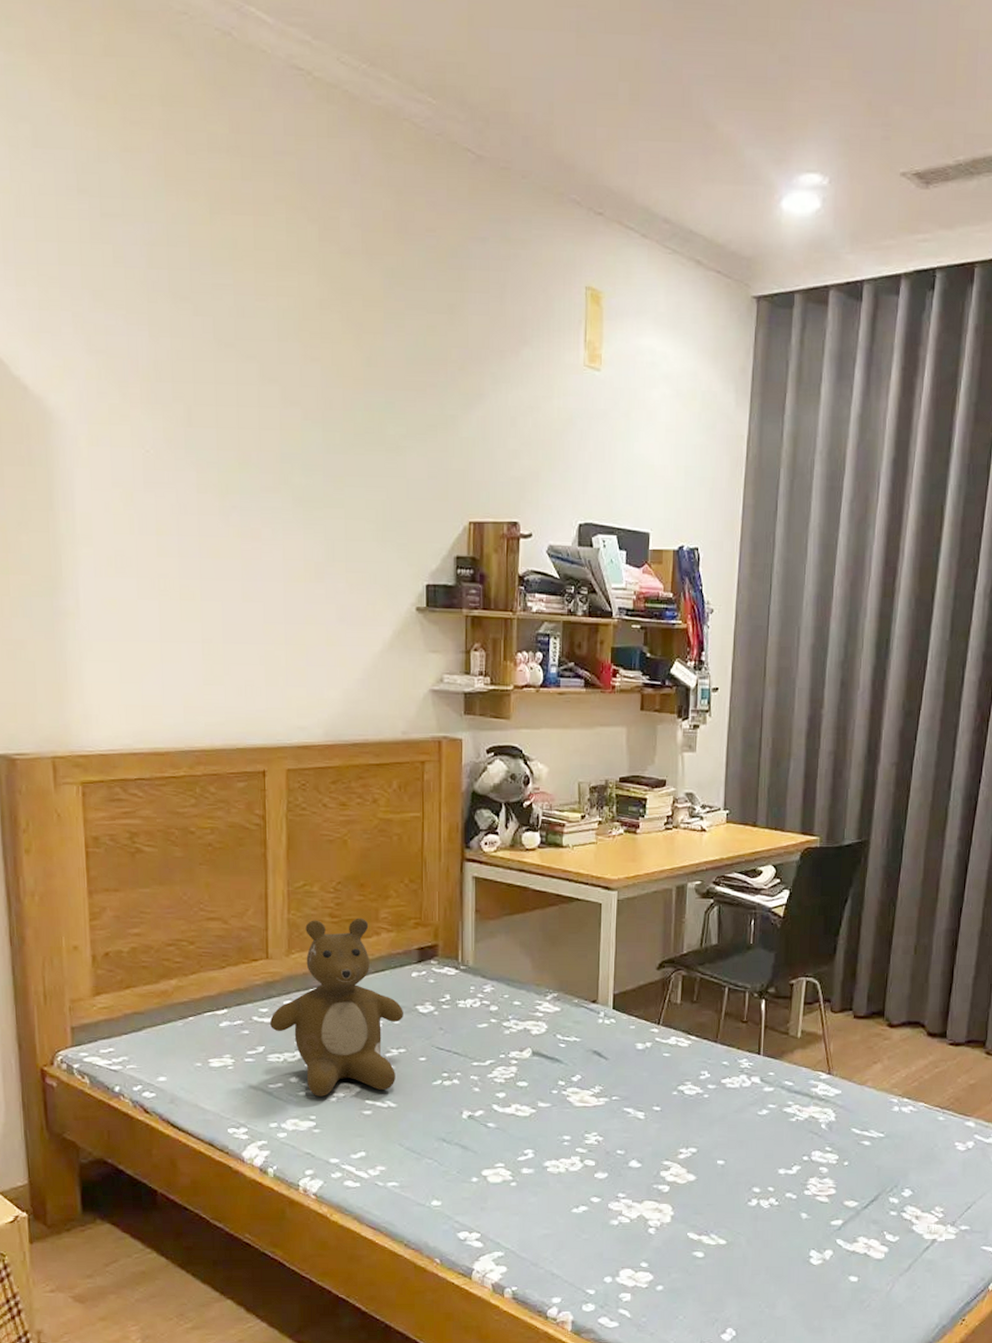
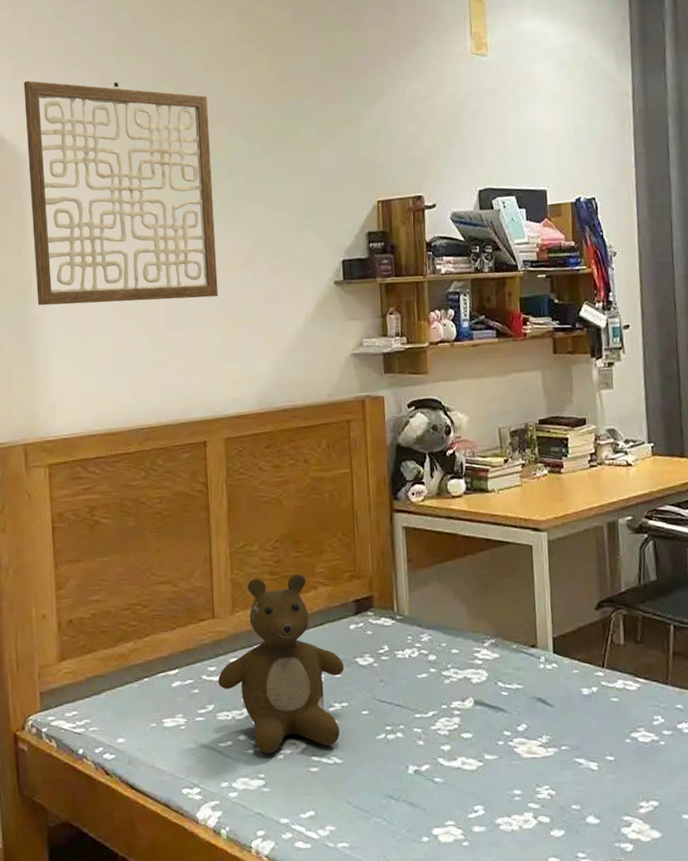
wall art: none [51,315,285,610] -> present [23,80,219,306]

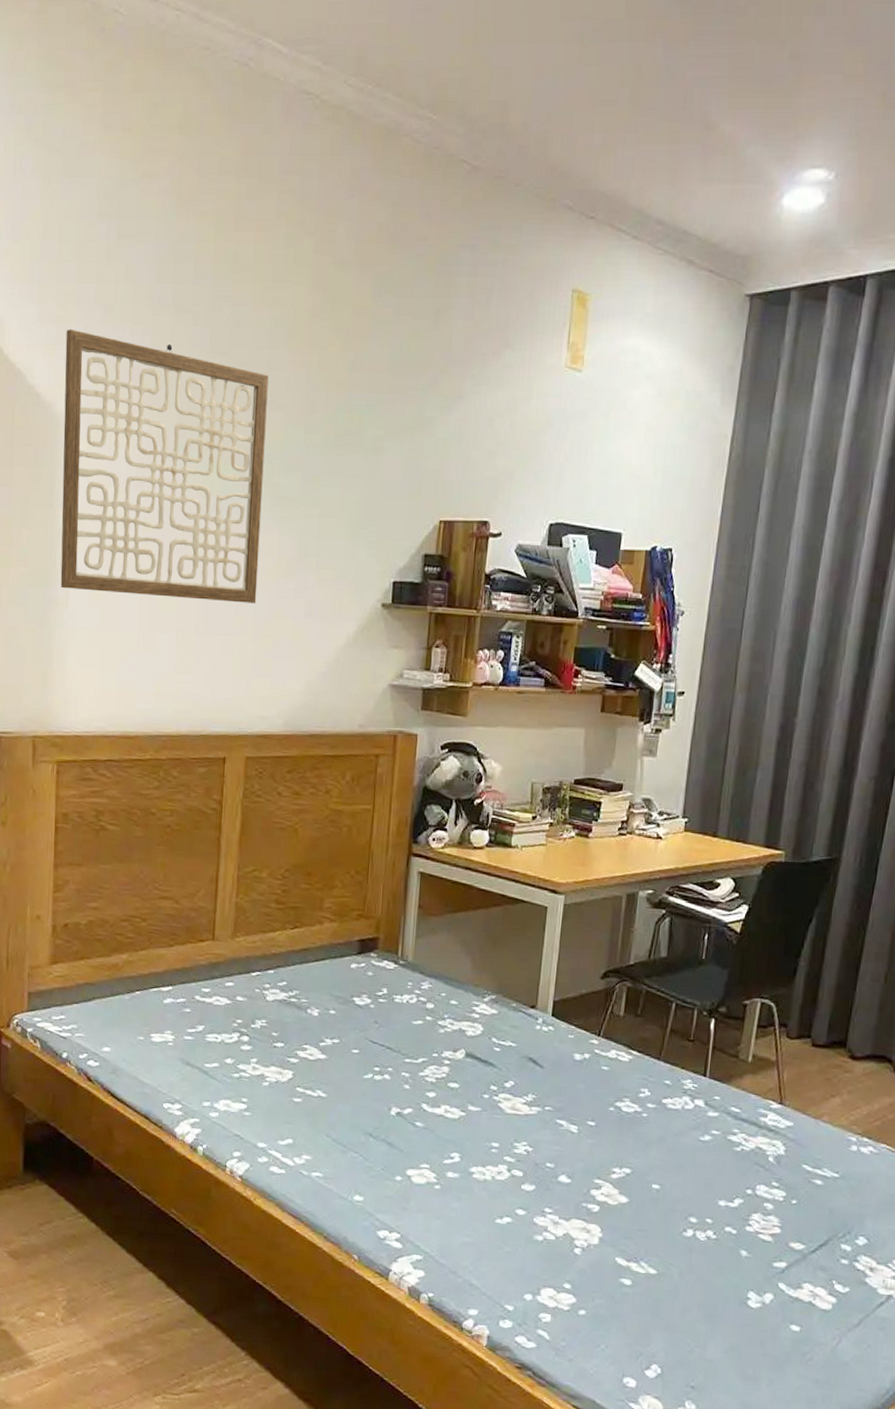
teddy bear: present [217,573,344,754] -> none [210,905,340,1080]

